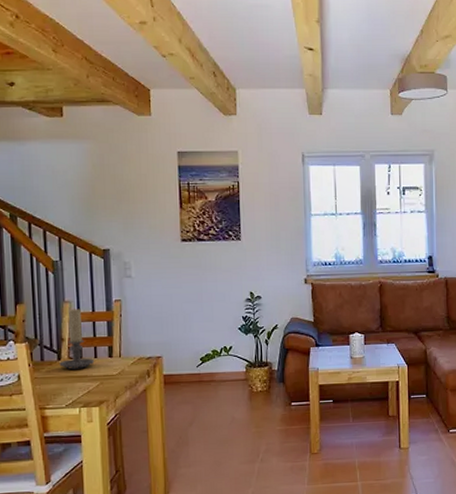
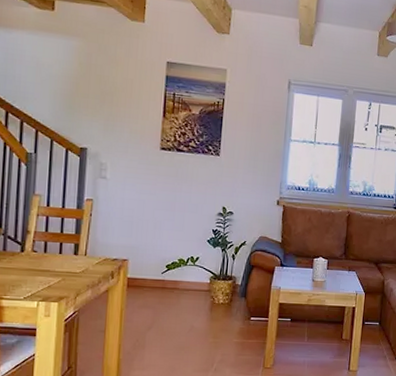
candle holder: present [59,308,95,370] -> none [22,202,59,263]

